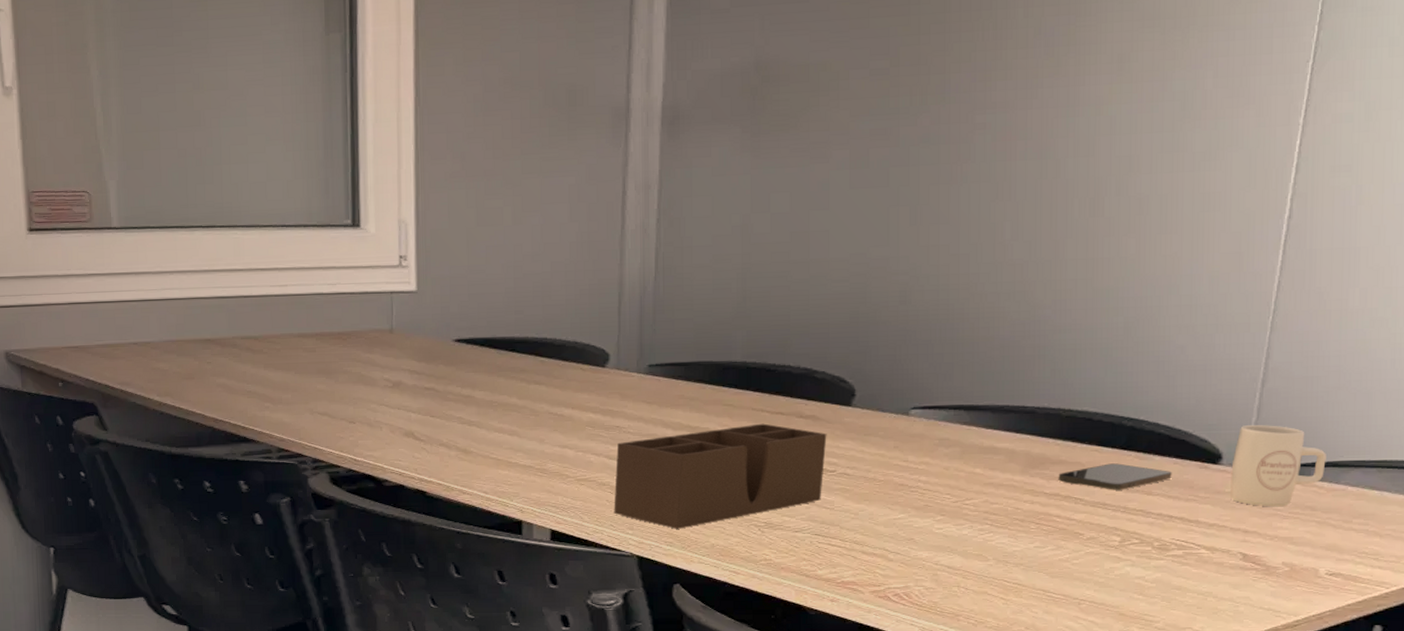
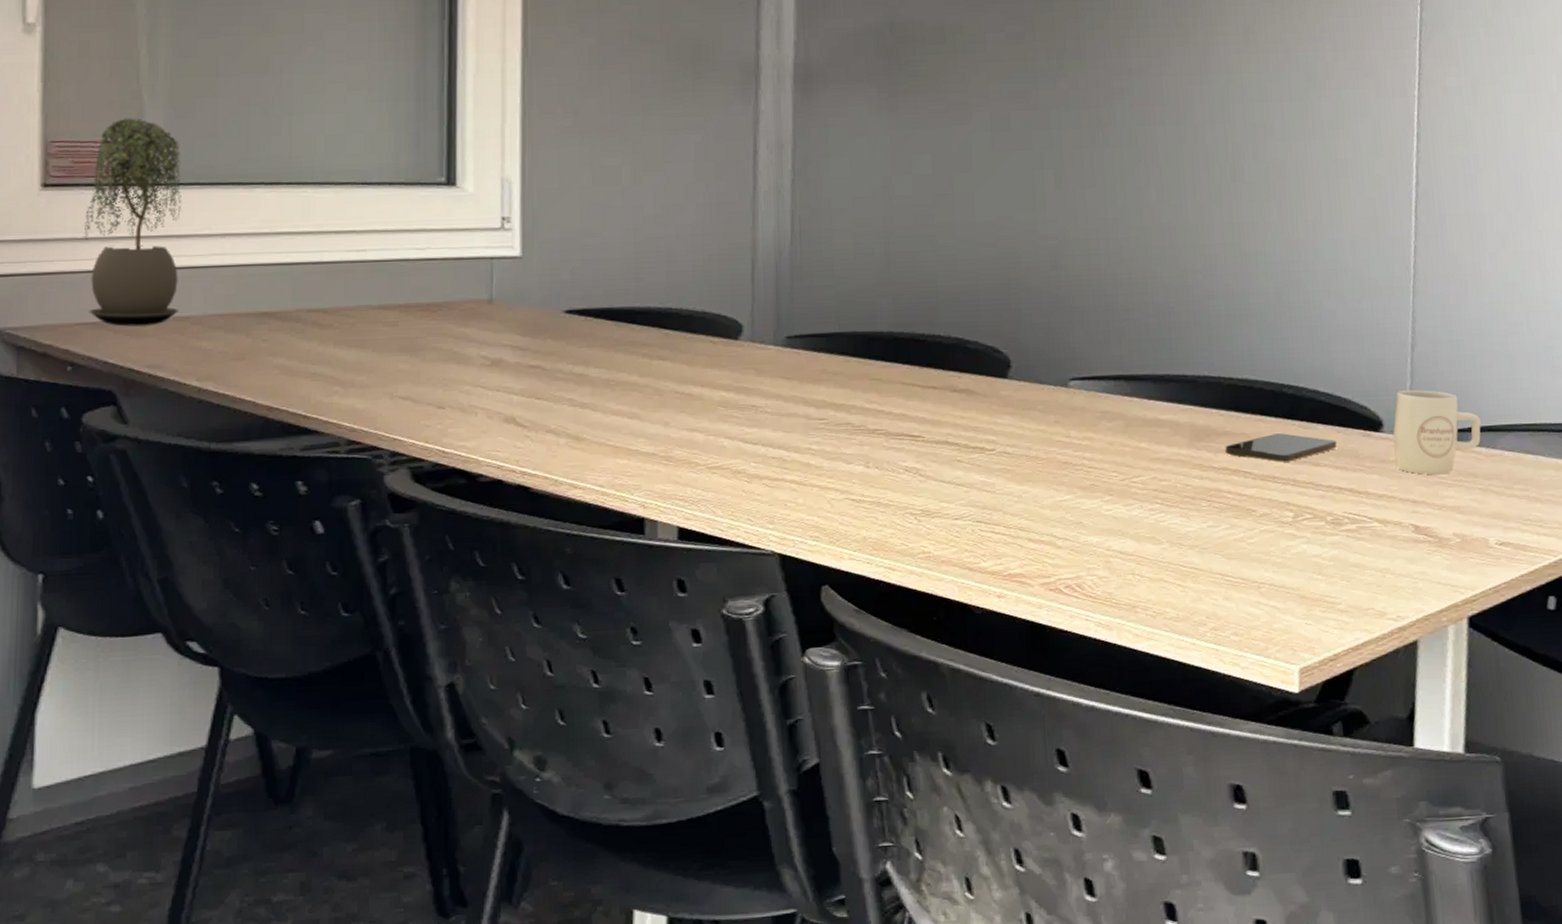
potted plant: none [63,170,140,351] -> present [84,118,182,327]
desk organizer: present [614,423,827,529] -> none [751,399,984,521]

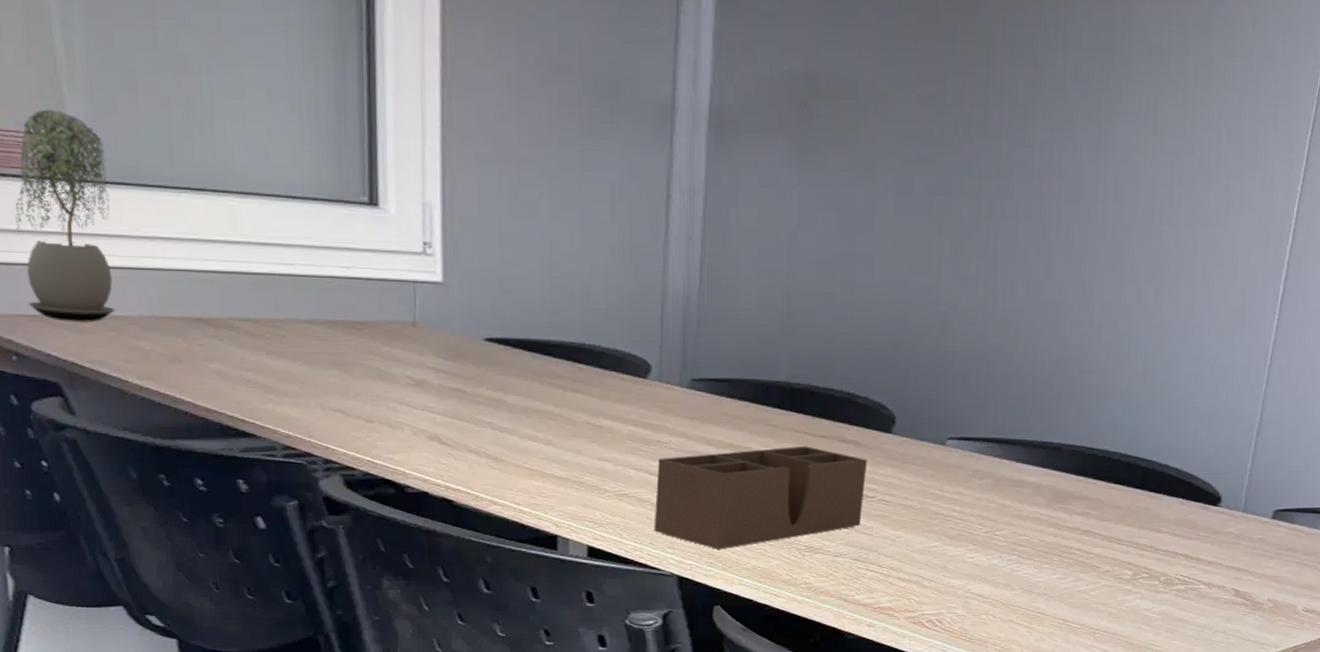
desk organizer: none [751,399,984,521] -> present [654,446,868,550]
phone: present [1225,433,1337,462] -> none [1079,501,1178,527]
mug: present [1393,389,1481,475] -> none [1227,470,1307,548]

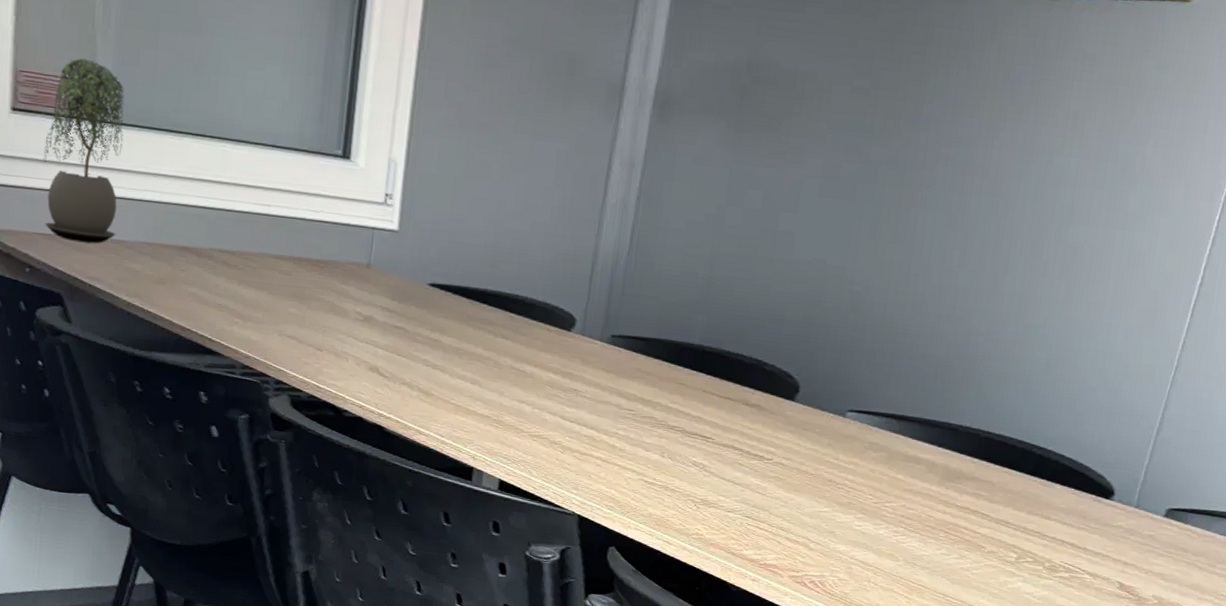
desk organizer: present [654,446,868,550] -> none [561,405,769,495]

